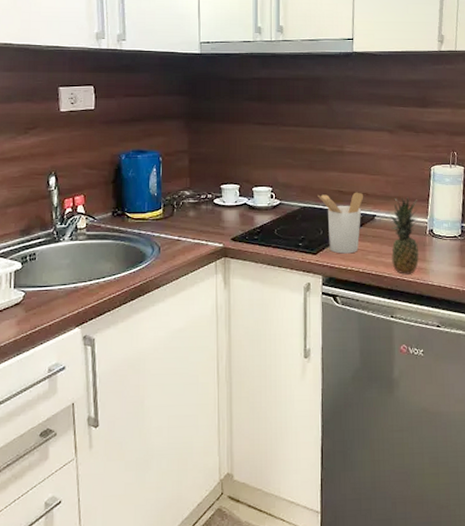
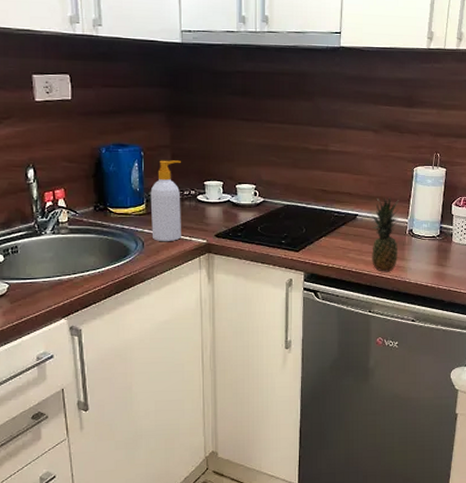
soap bottle: none [167,165,198,246] -> present [150,160,181,241]
utensil holder: present [317,192,364,254] -> none [301,191,347,252]

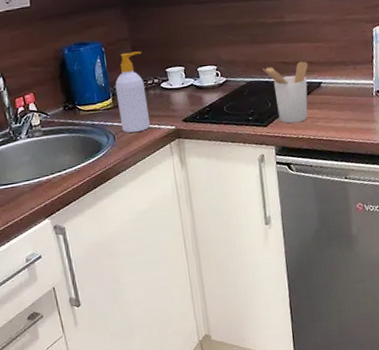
utensil holder: none [301,191,347,252] -> present [262,61,309,124]
fruit: present [372,196,399,272] -> none [336,60,368,137]

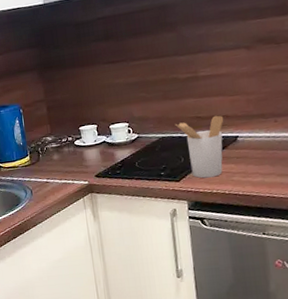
soap bottle: present [115,51,150,133] -> none [32,111,65,188]

